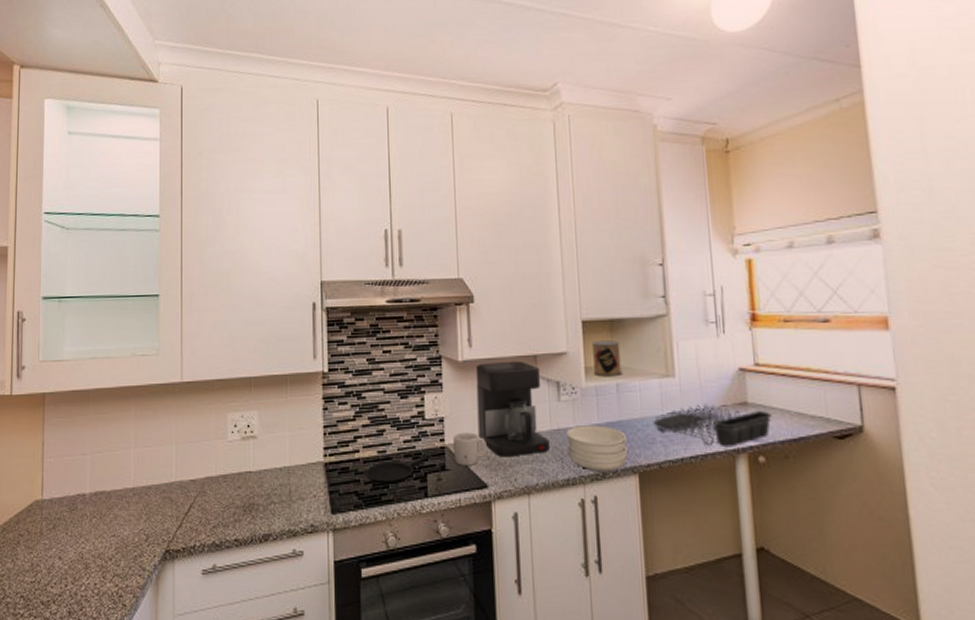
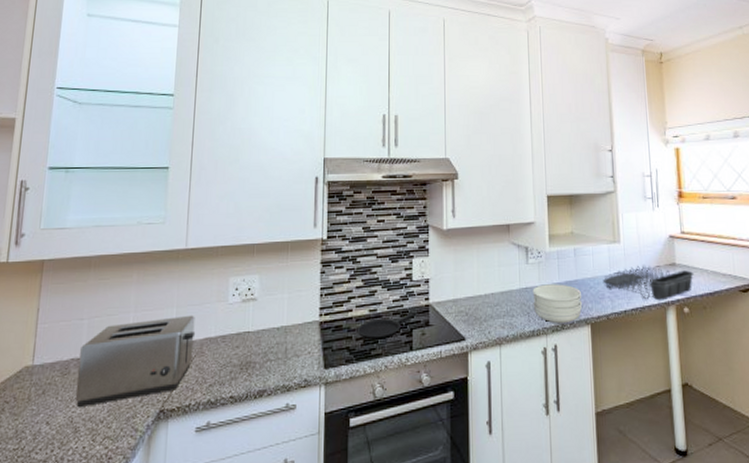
toaster: none [83,452,196,543] -> present [75,315,196,407]
mug: present [453,432,487,466] -> none [437,292,465,321]
coffee maker: present [475,360,550,457] -> none [458,229,518,313]
tin can: present [591,340,622,377] -> none [554,212,578,243]

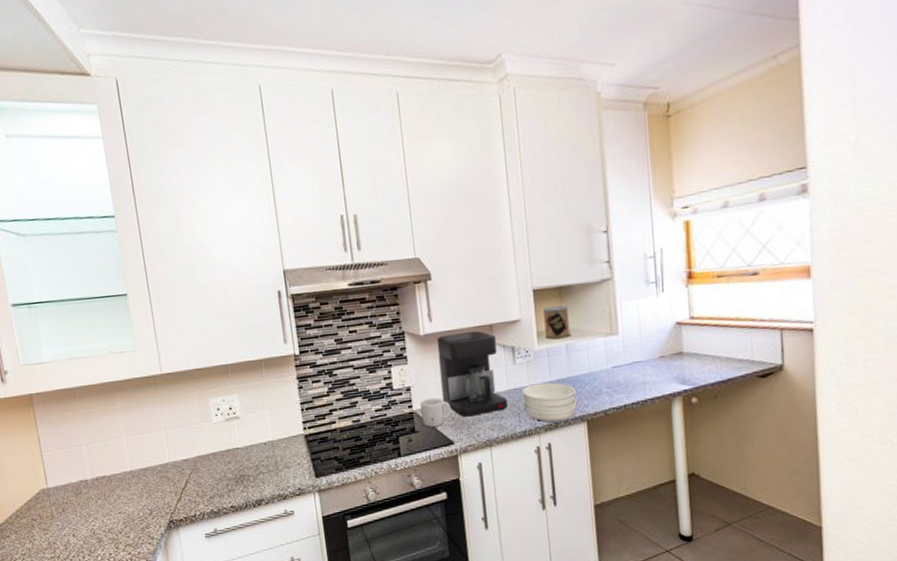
toaster: present [75,315,196,407] -> none [85,435,190,521]
frying pan: present [357,311,417,340] -> none [342,419,402,449]
mug: none [437,292,465,321] -> present [420,397,451,427]
coffee maker: none [458,229,518,313] -> present [436,330,507,417]
tin can: none [554,212,578,243] -> present [542,305,571,340]
dish rack: present [602,265,694,301] -> none [599,356,704,393]

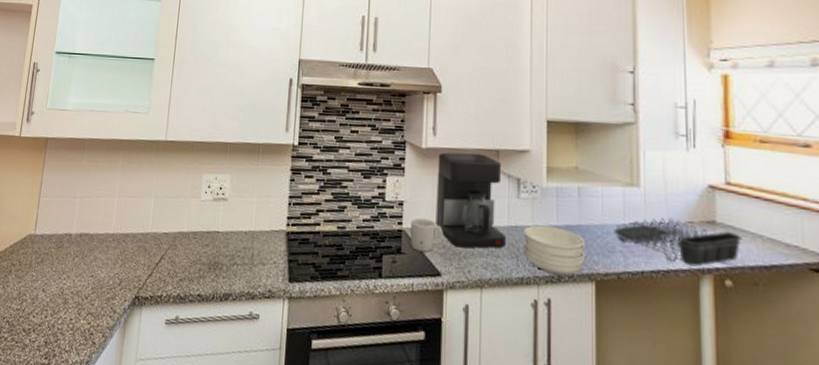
tin can: present [542,305,571,340] -> none [555,142,584,180]
dish rack: none [599,356,704,393] -> present [613,217,742,267]

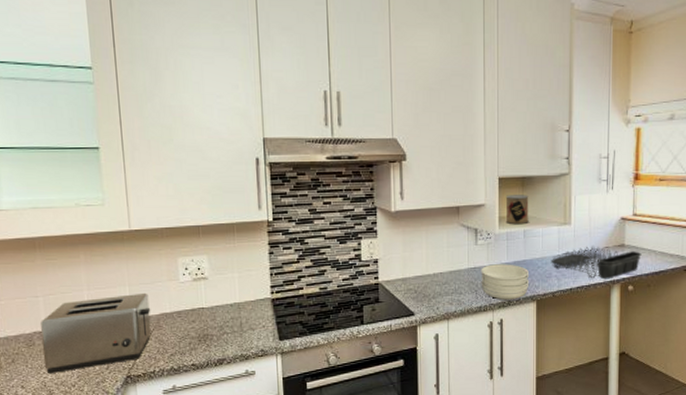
toaster: none [66,206,171,281] -> present [40,292,152,373]
mug: present [410,218,443,252] -> none [386,271,414,298]
coffee maker: present [435,152,506,249] -> none [406,211,466,291]
tin can: none [555,142,584,180] -> present [505,195,529,225]

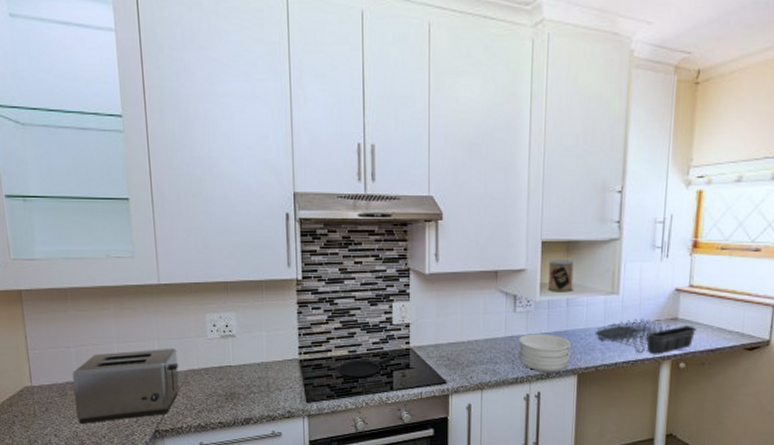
frying pan: none [308,289,367,315] -> present [337,354,397,379]

